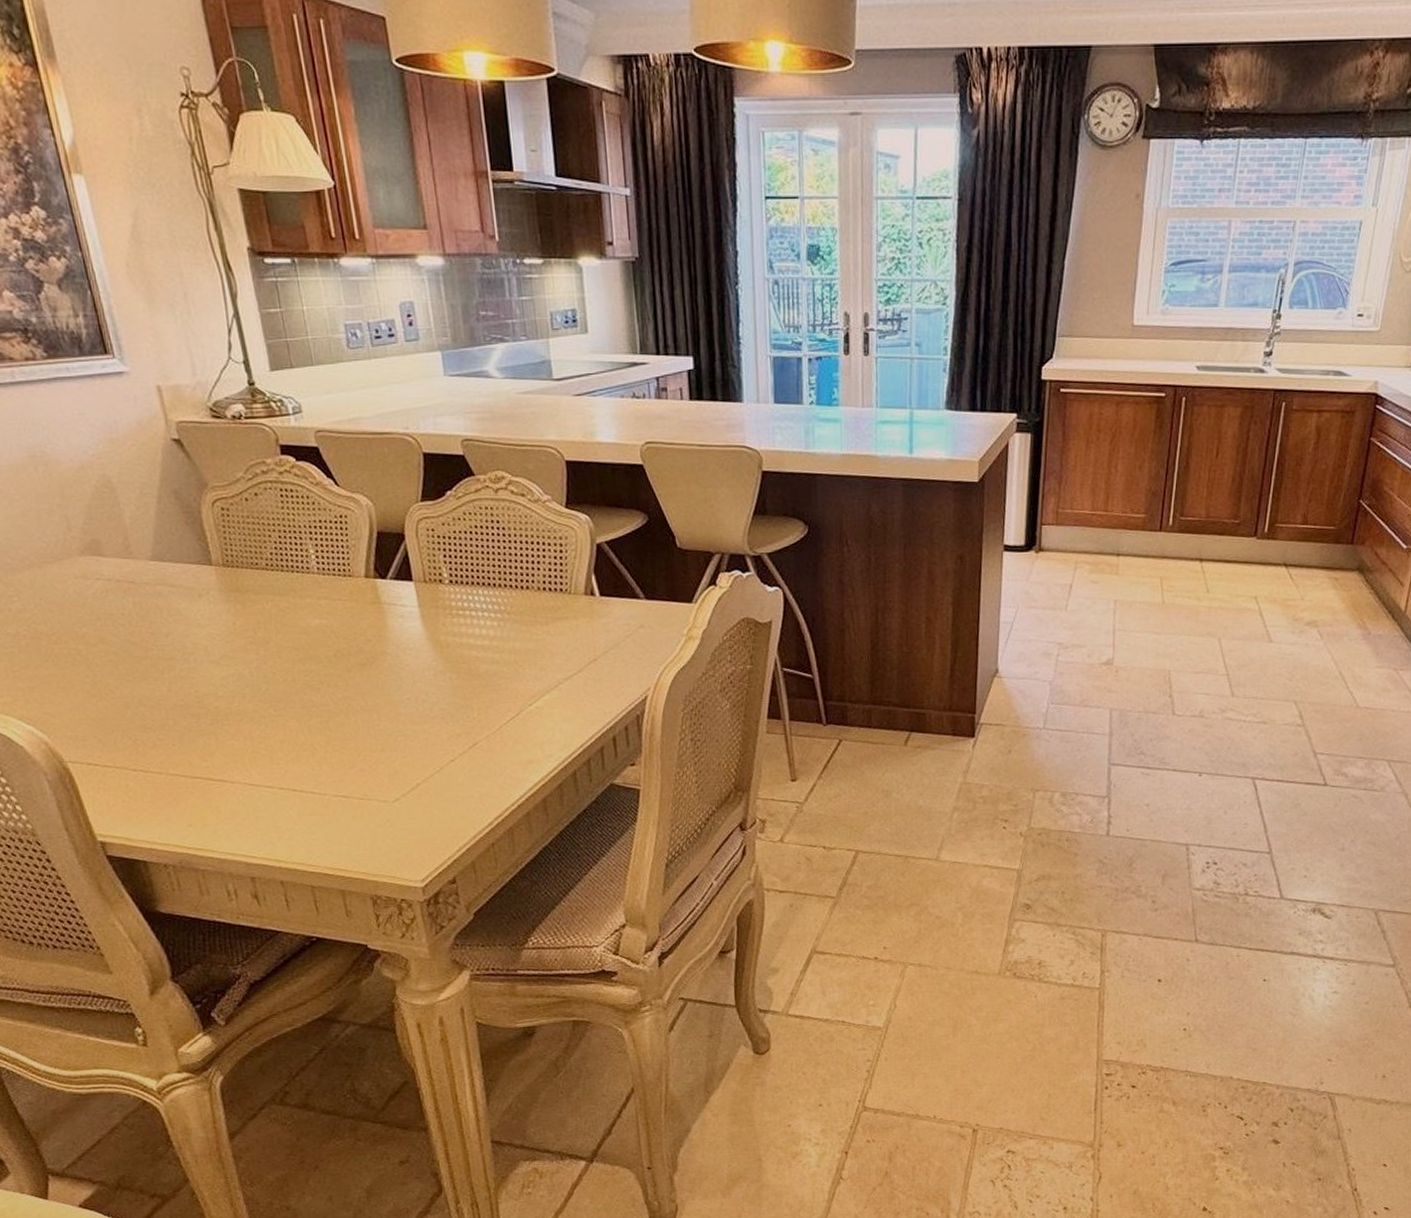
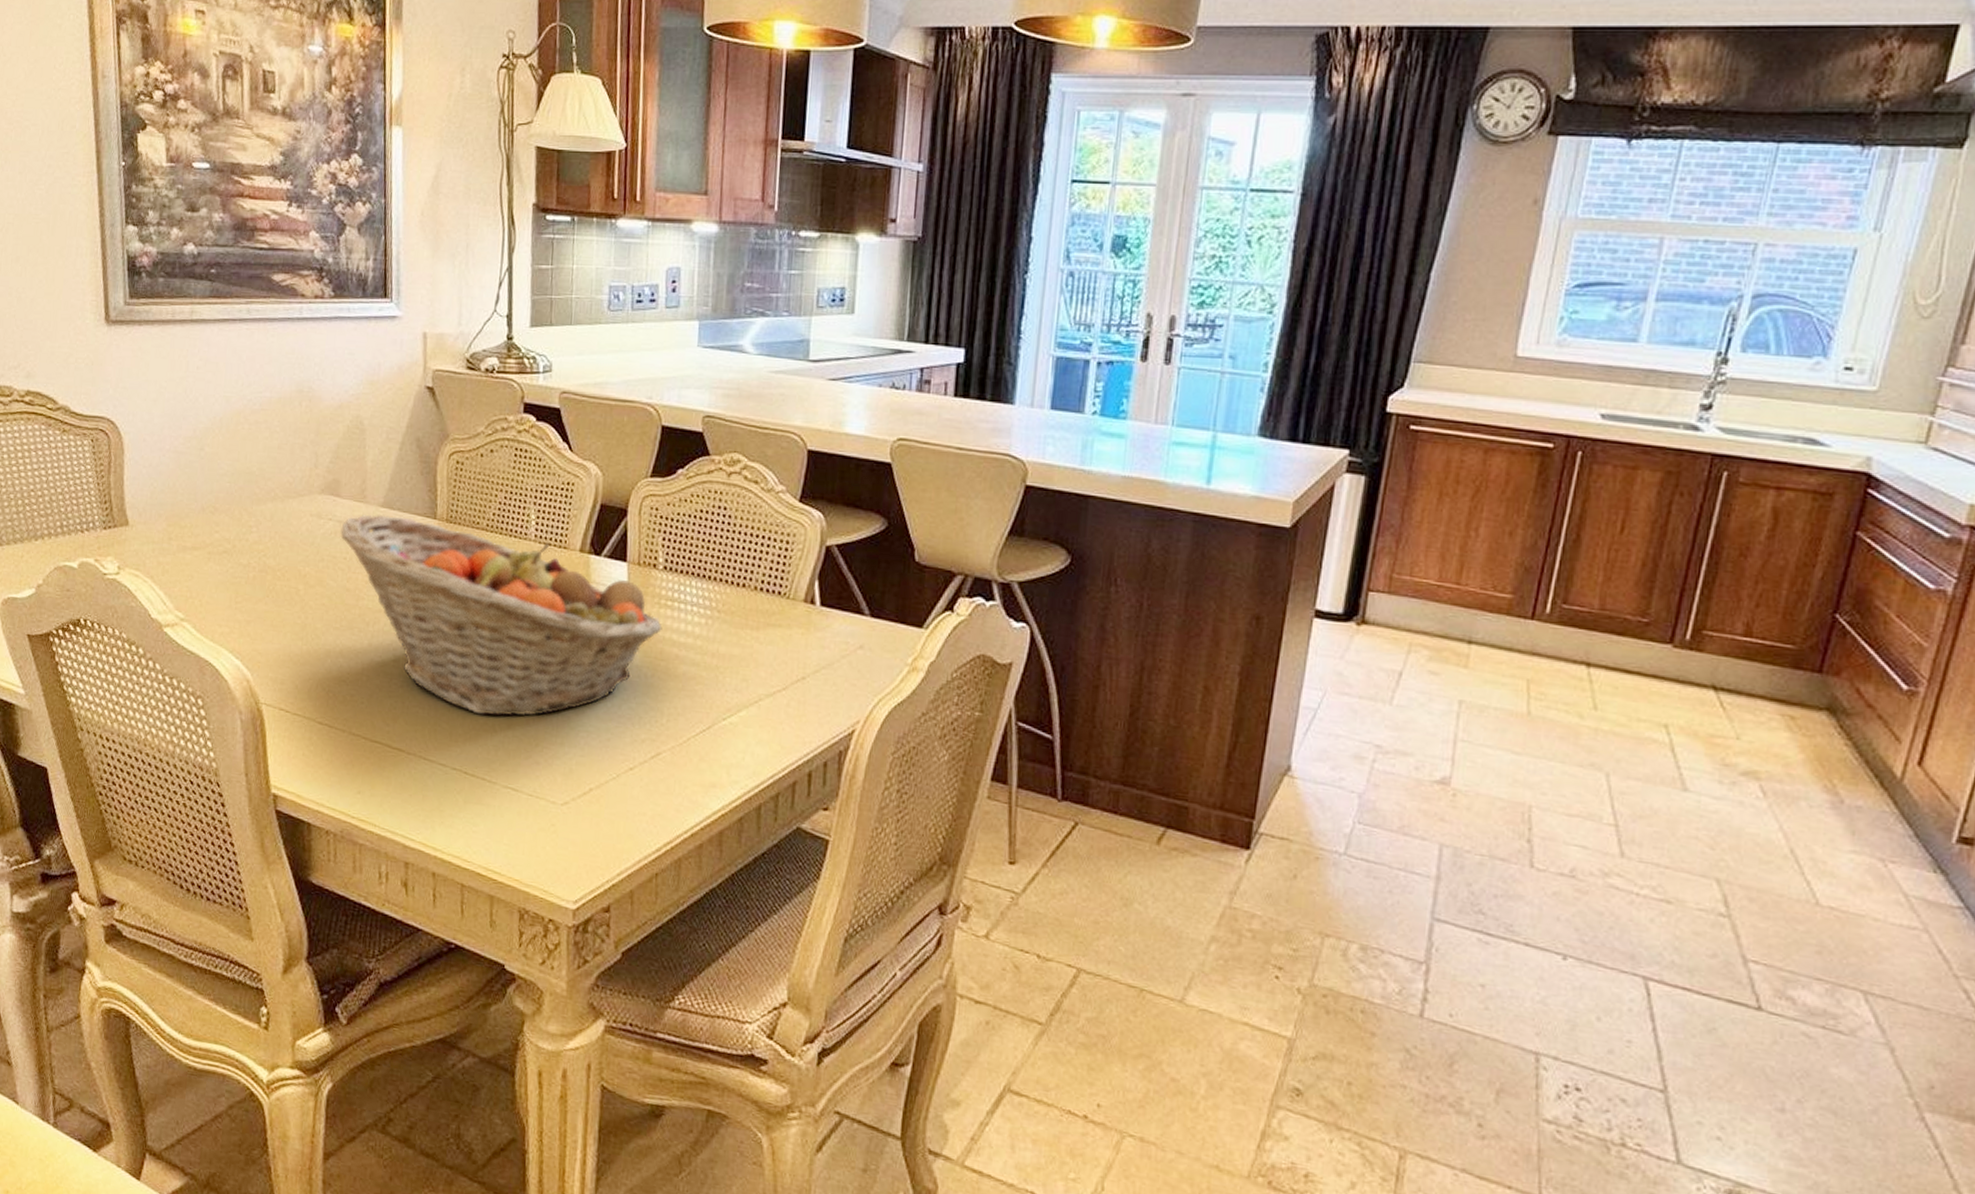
fruit basket: none [111,567,459,737] -> present [340,514,662,717]

